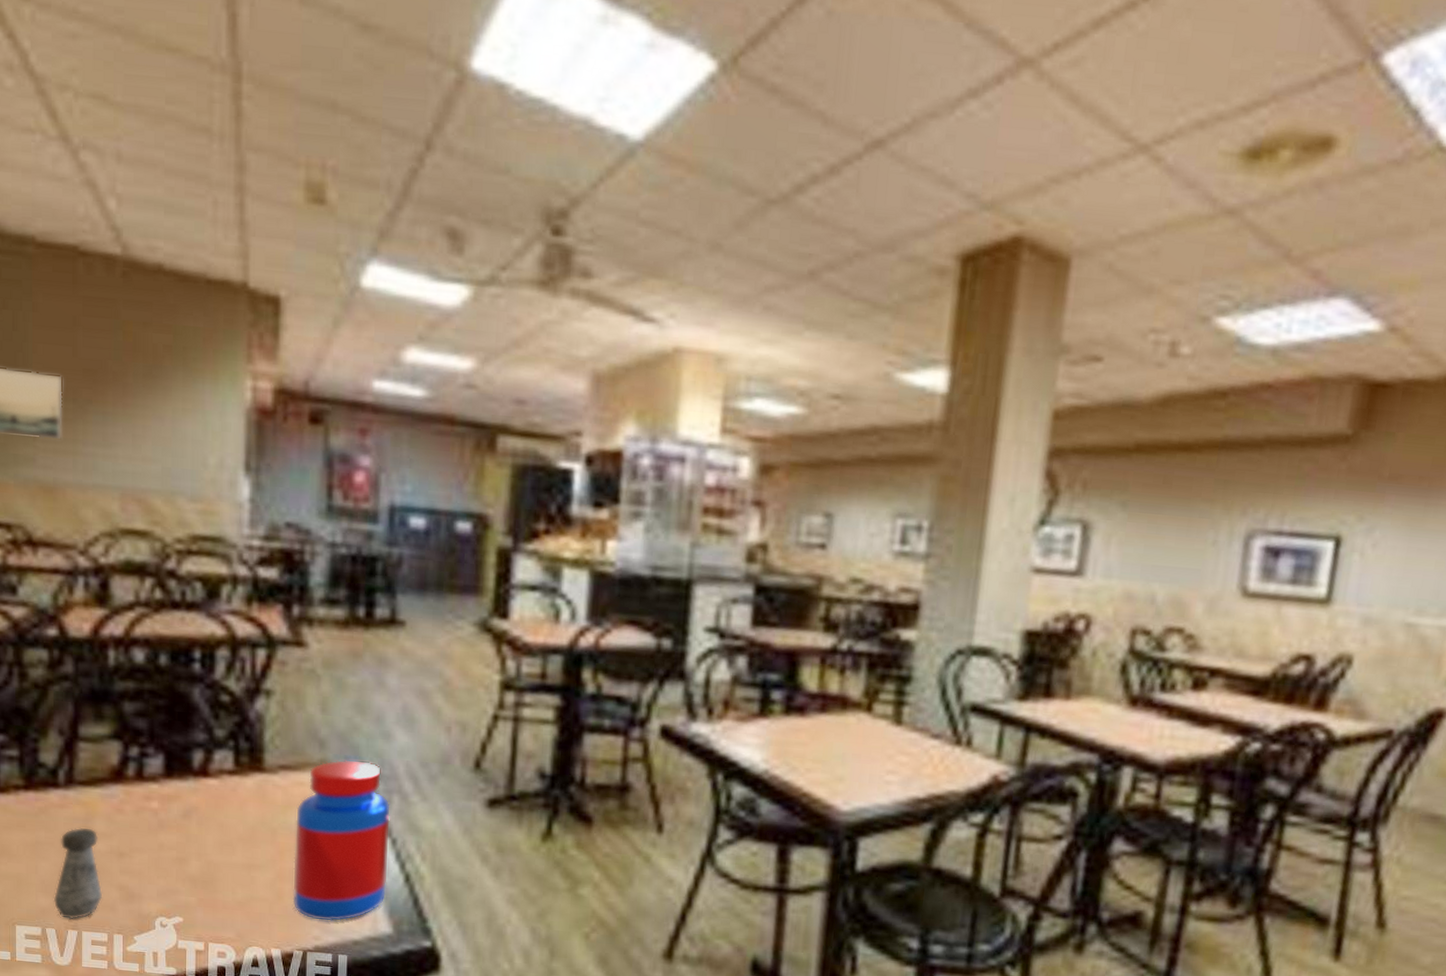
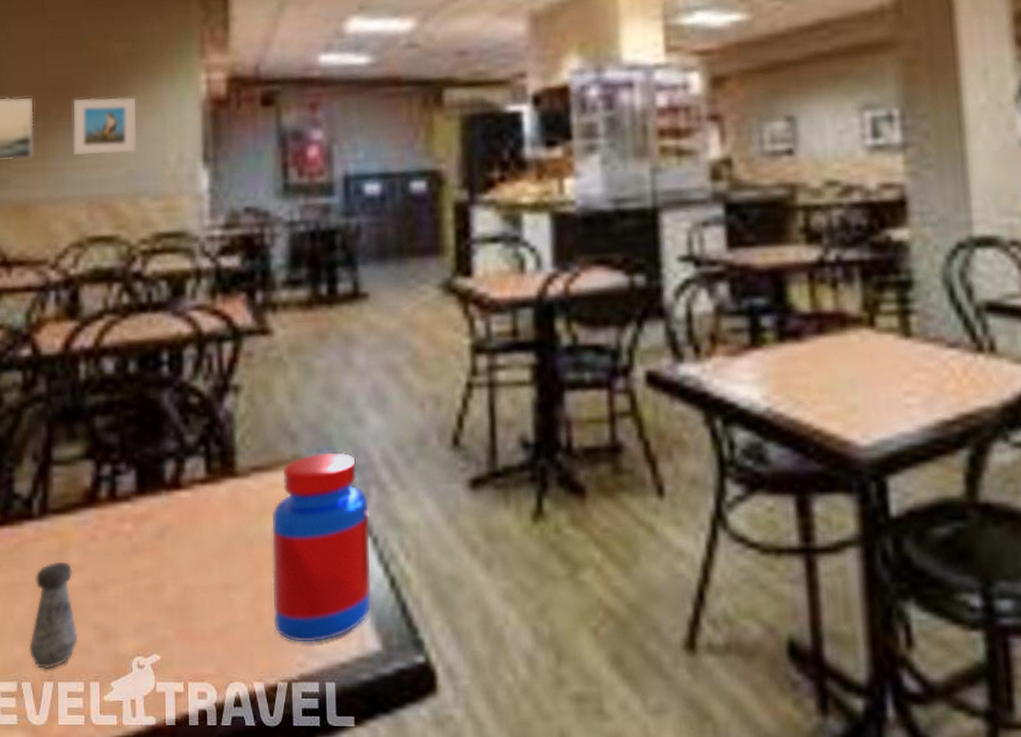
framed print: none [106,384,175,450] -> present [73,97,137,156]

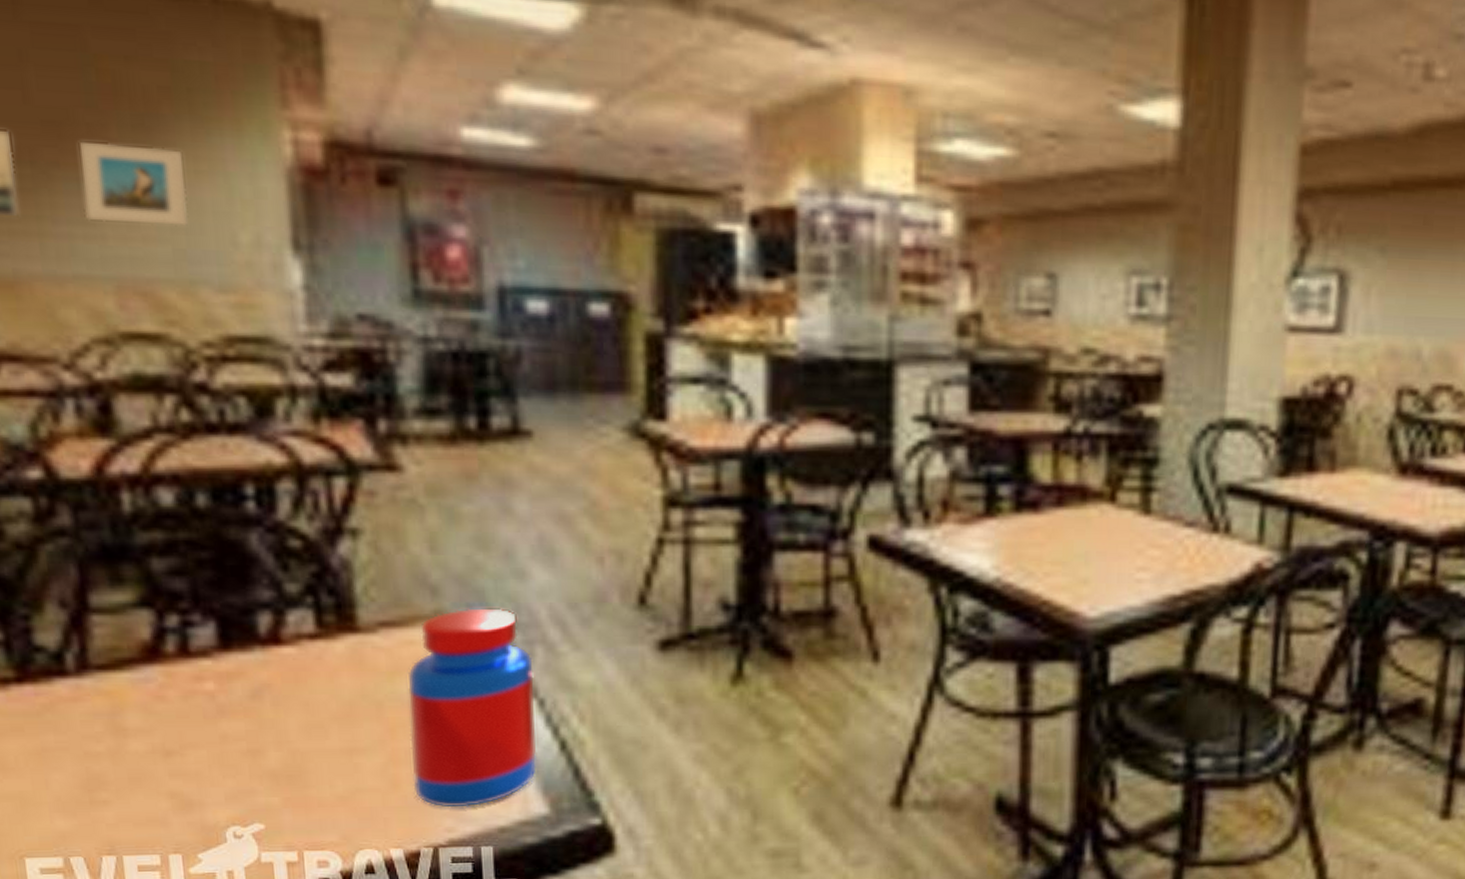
salt shaker: present [28,561,79,669] -> none [75,724,148,842]

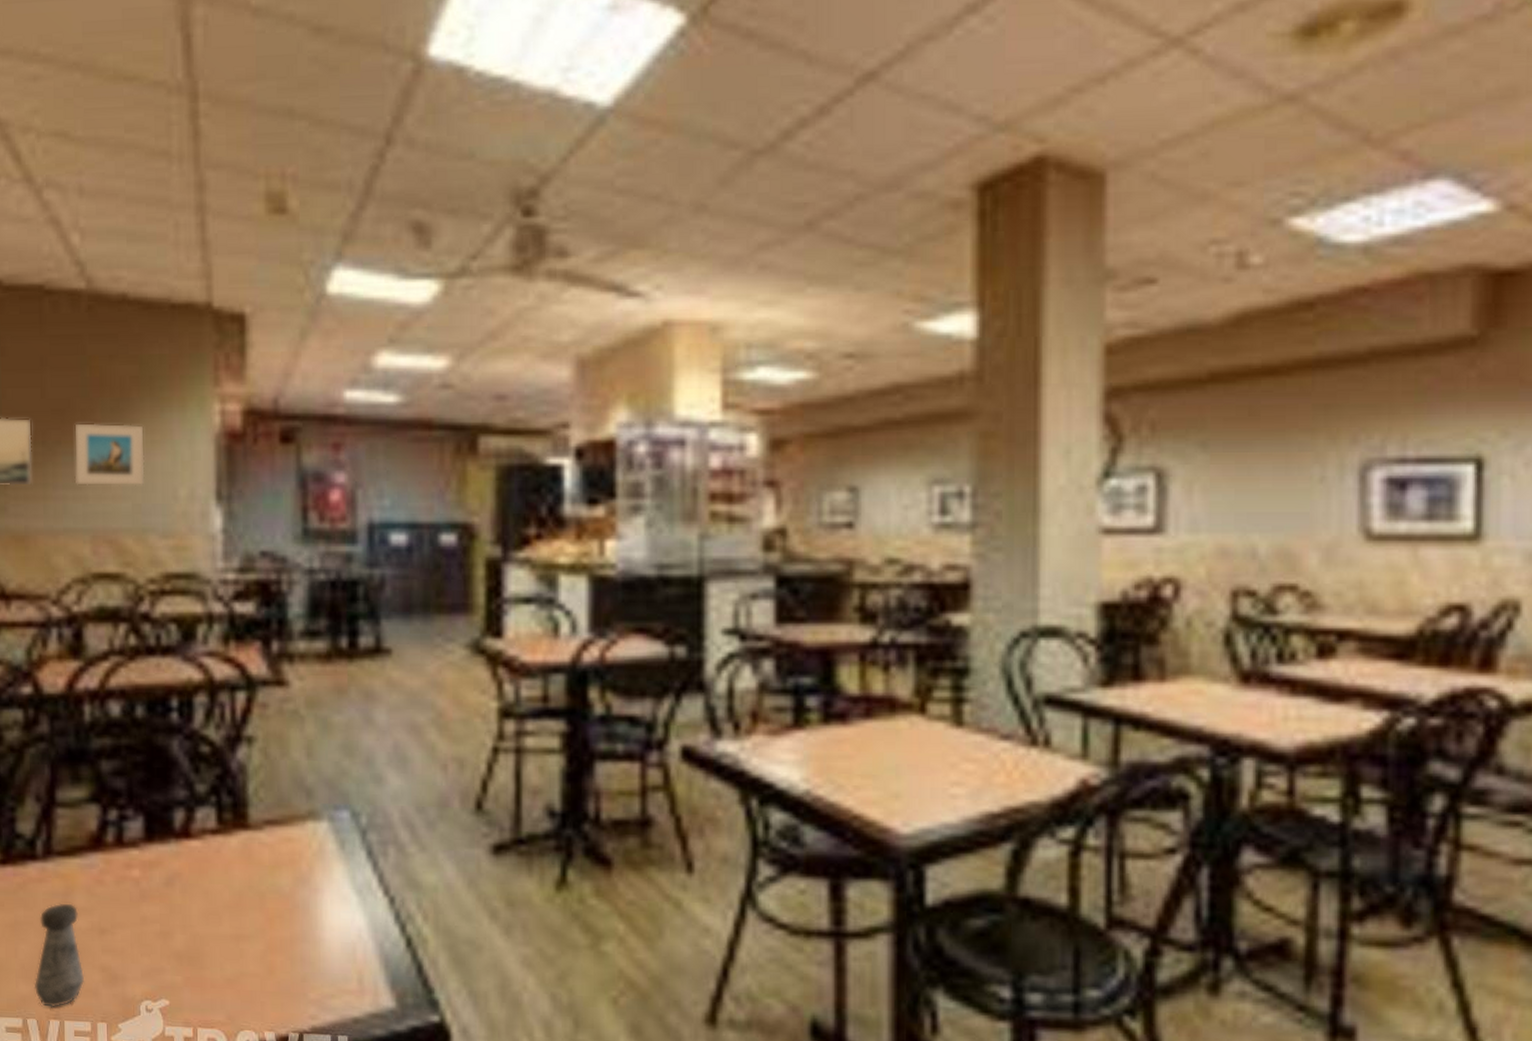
salt shaker: none [75,724,148,842] -> present [34,903,85,1007]
jar: present [407,608,537,807] -> none [284,809,387,997]

